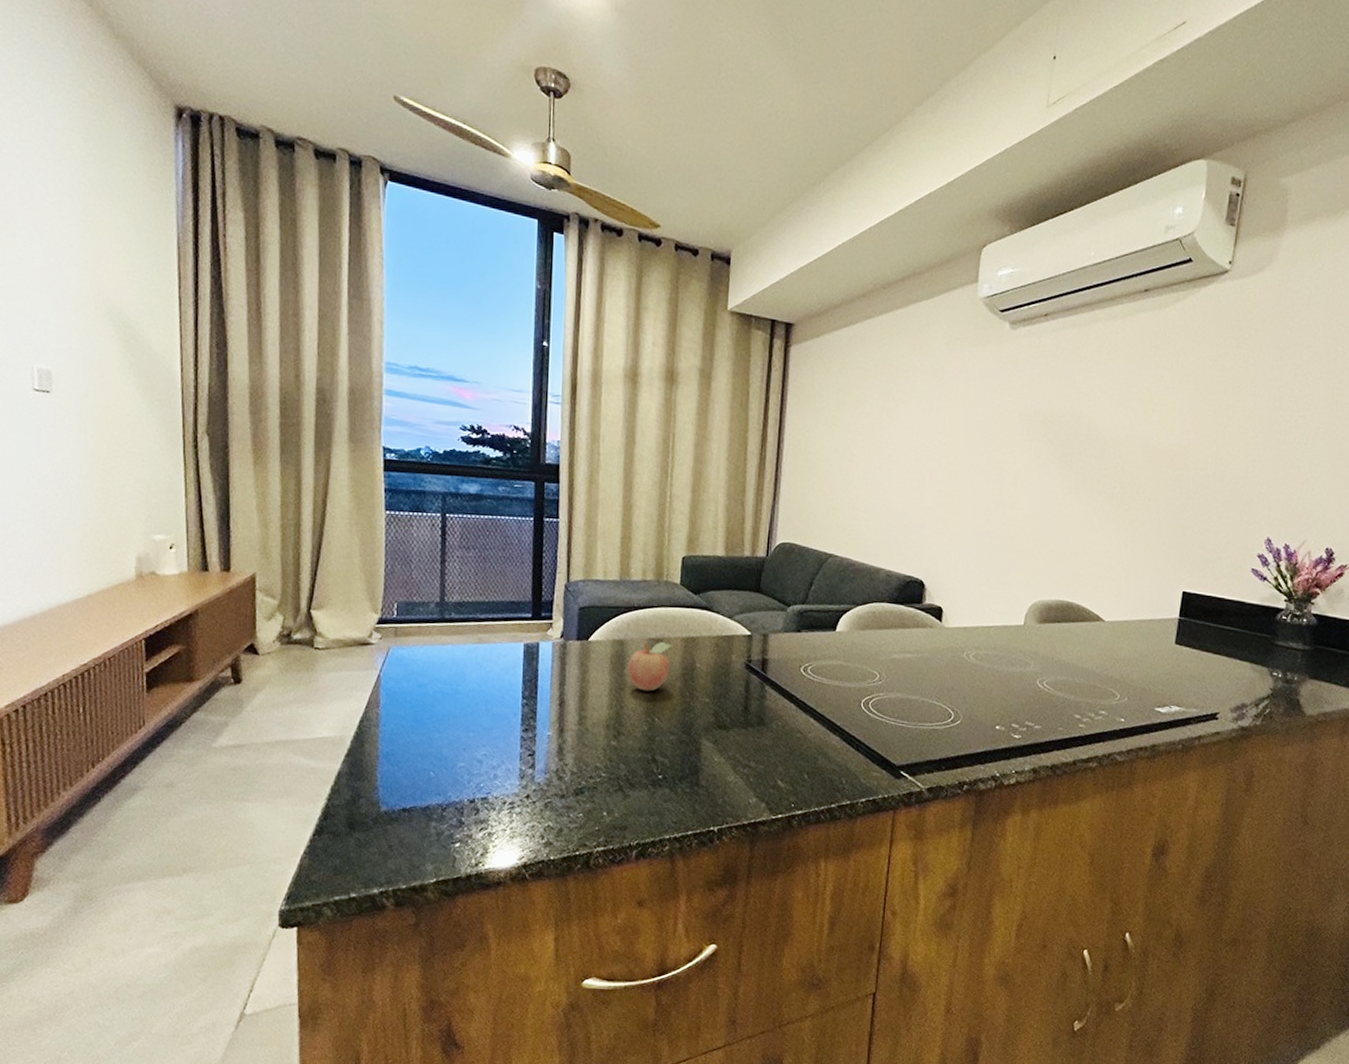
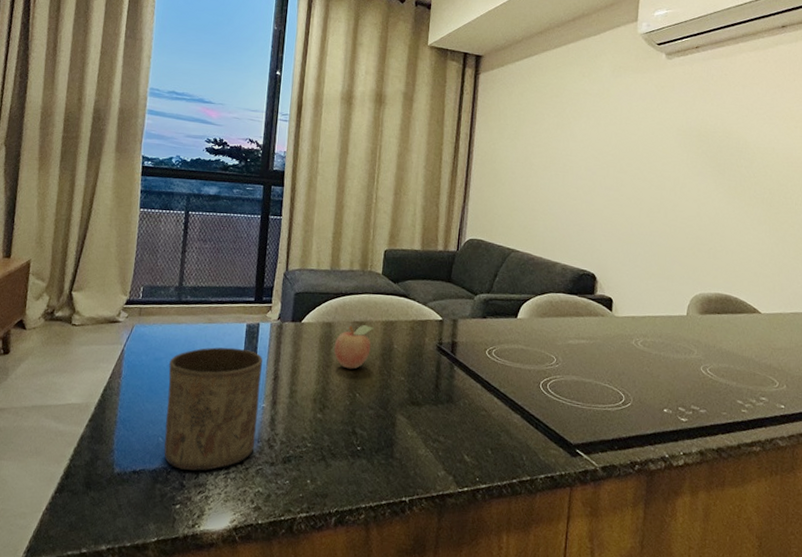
cup: none [435,670,545,806] -> present [164,347,263,471]

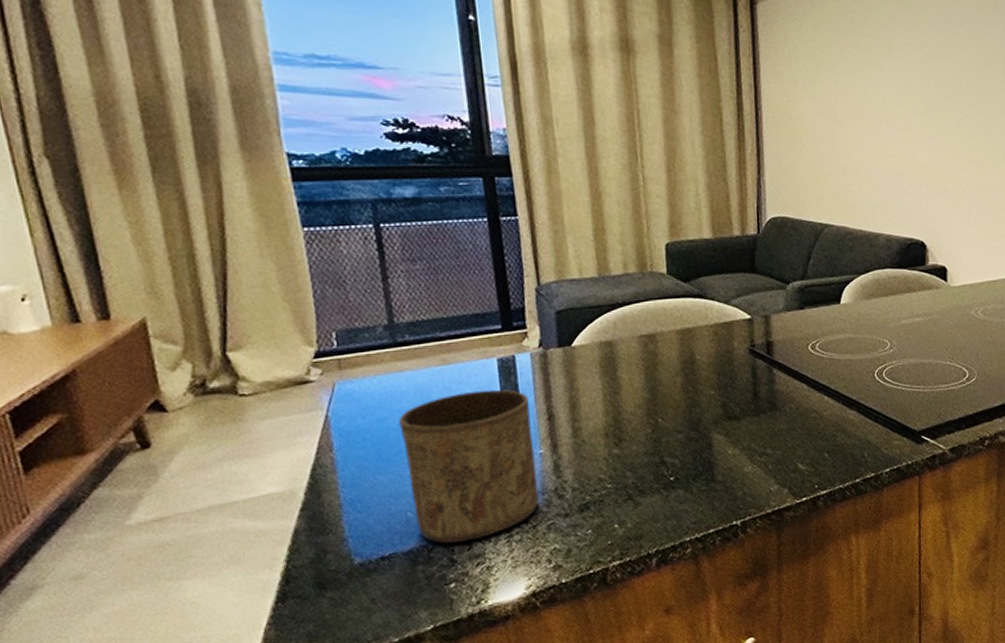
fruit: present [334,325,374,369] -> none [619,338,668,392]

